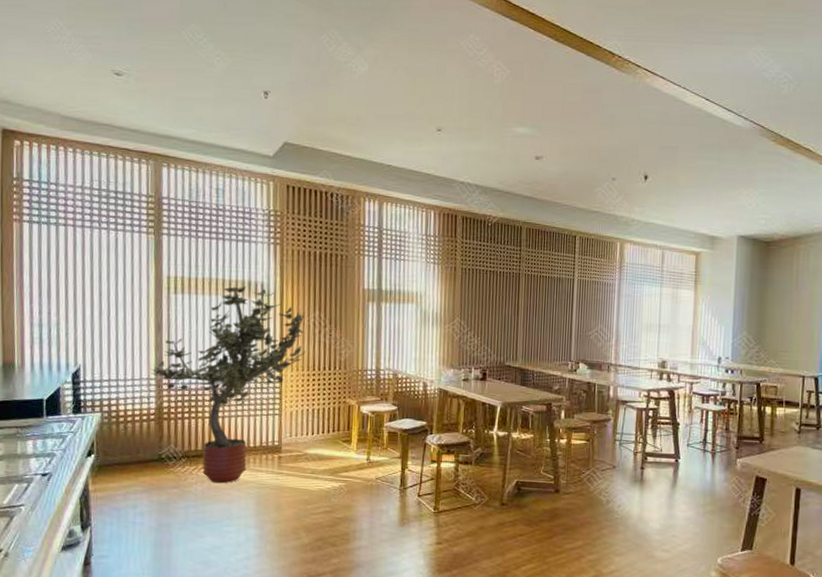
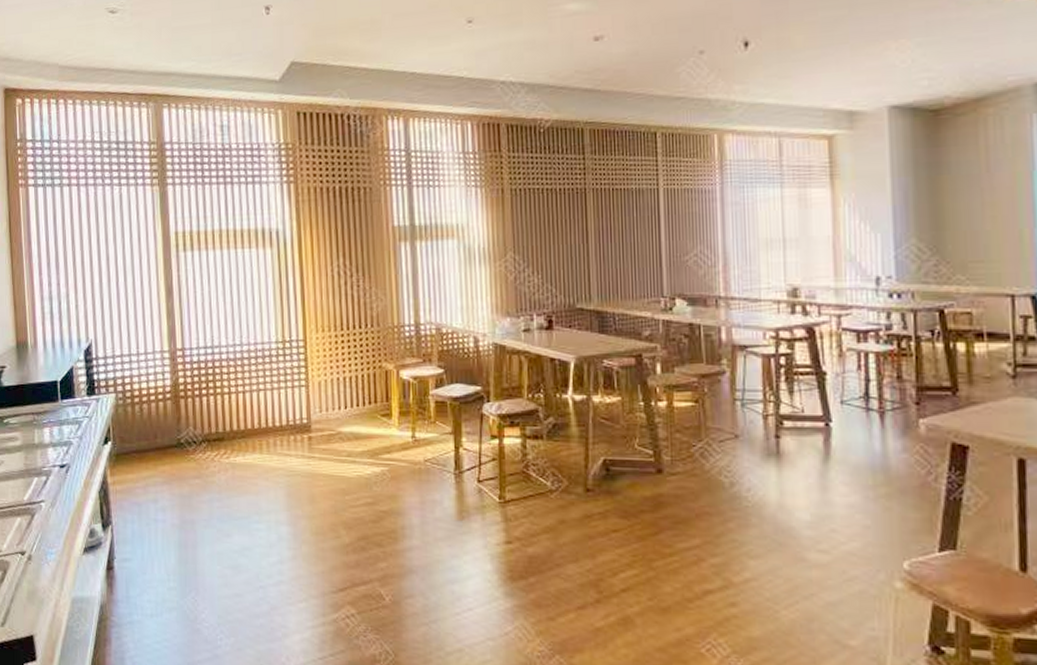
potted tree: present [150,285,306,484] -> none [163,235,331,472]

